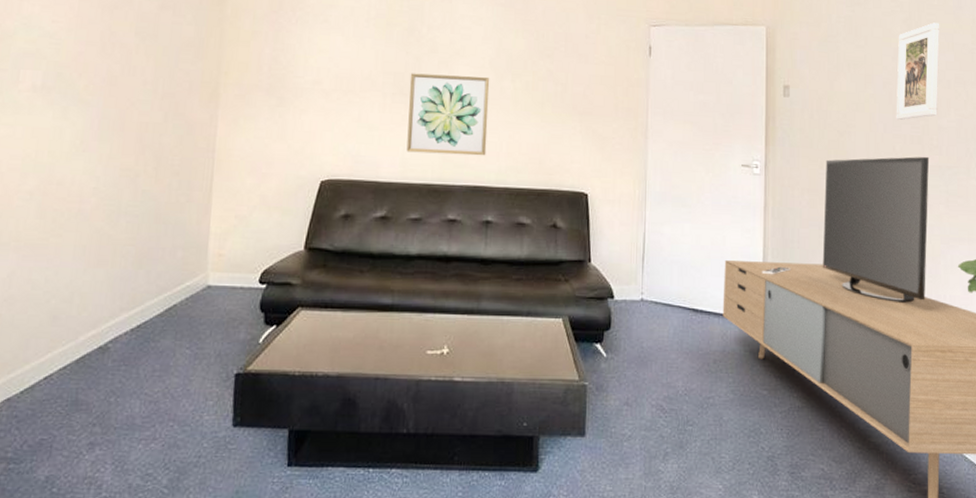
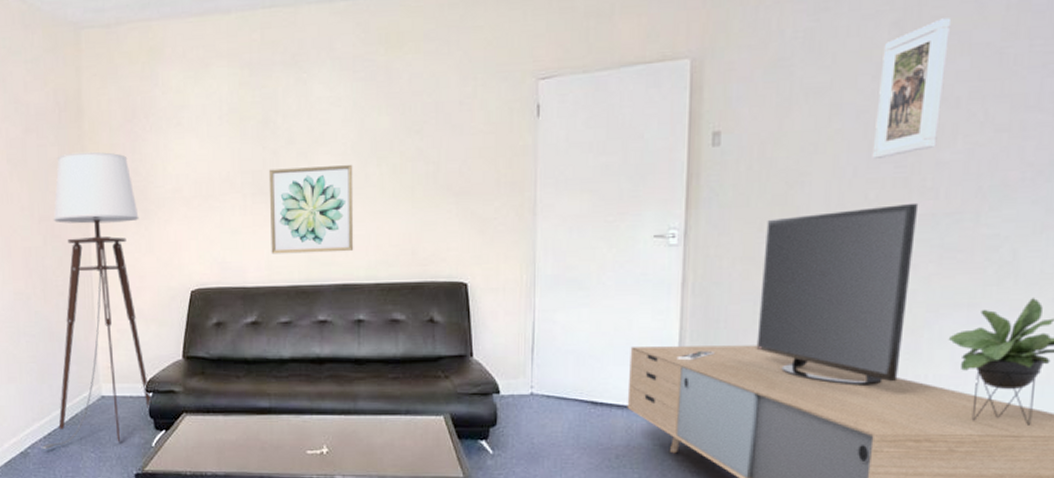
floor lamp: none [125,34,274,344] -> present [41,151,152,449]

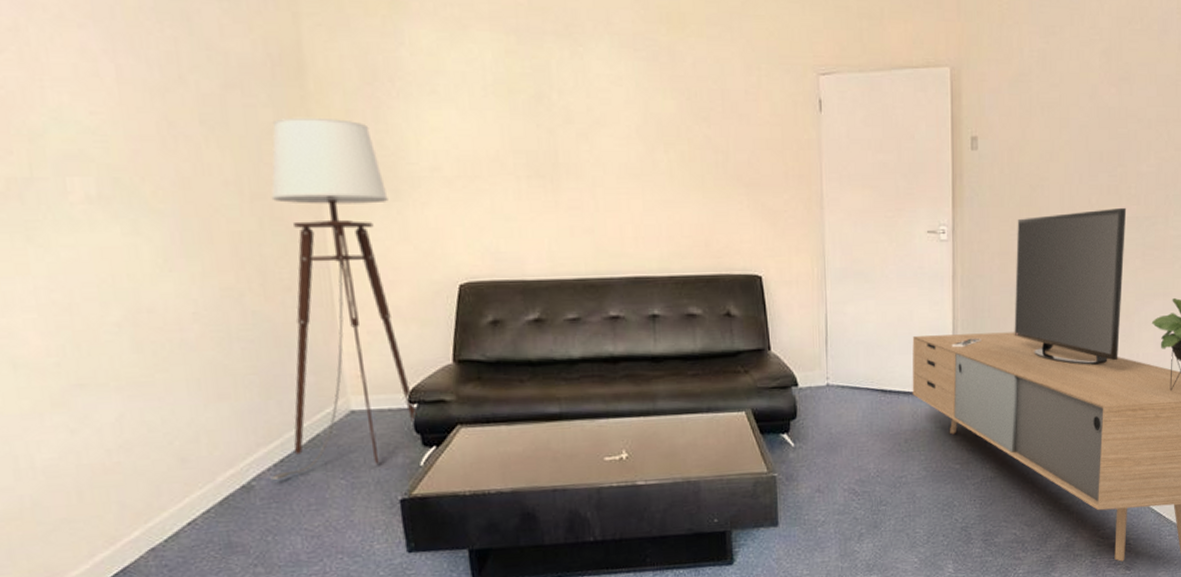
wall art: present [268,165,354,254] -> none [545,150,645,244]
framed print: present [872,18,952,160] -> none [1092,51,1143,169]

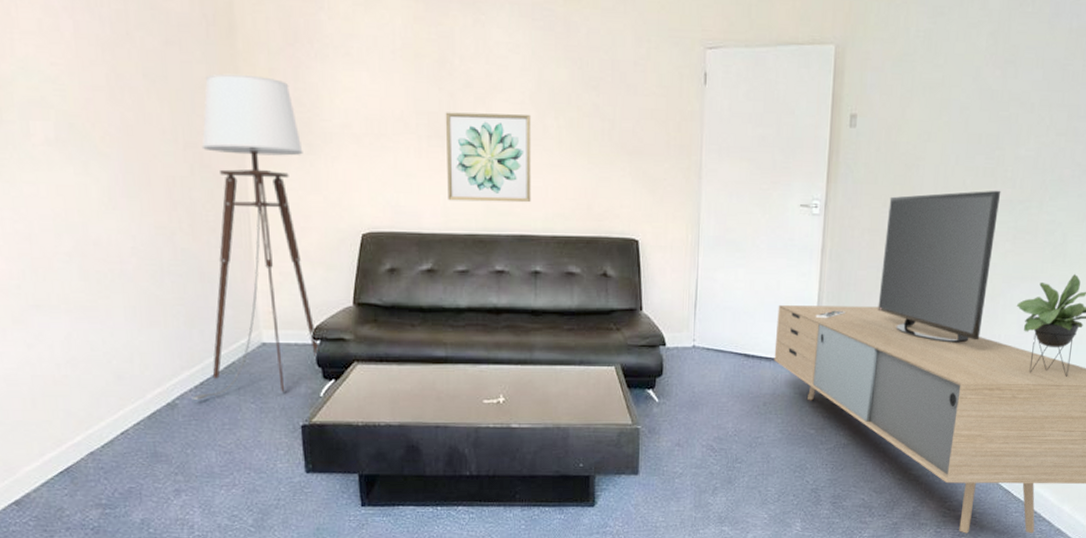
wall art: none [545,150,645,244] -> present [445,112,532,203]

